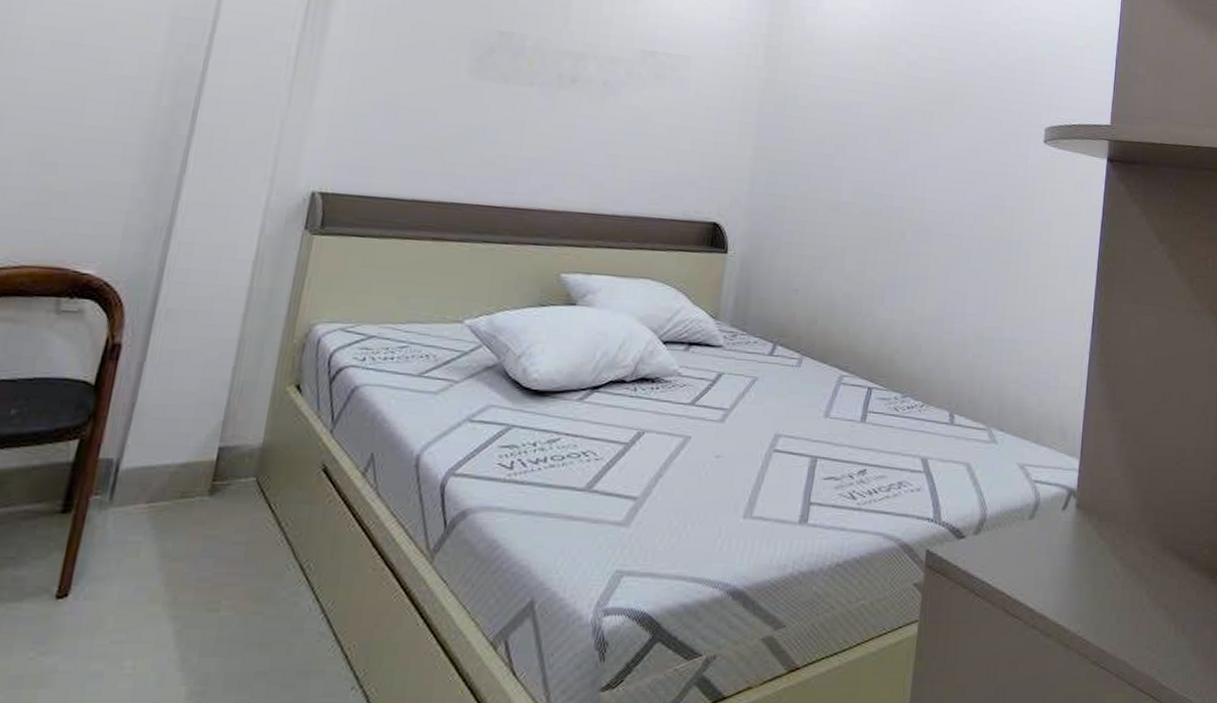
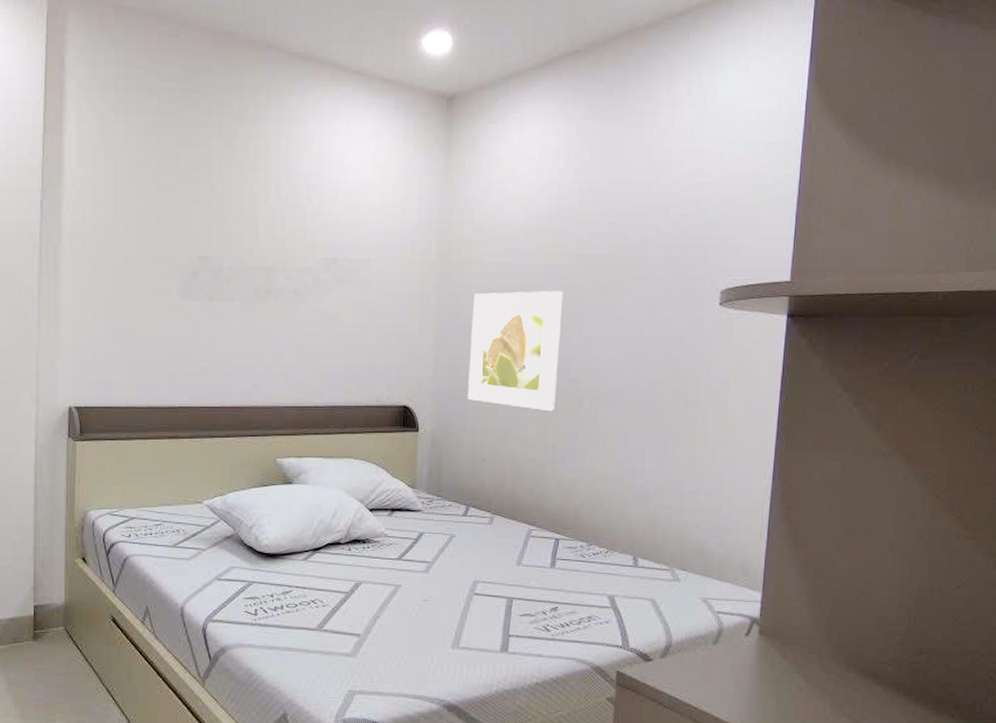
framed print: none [784,105,892,242] -> present [468,291,564,412]

